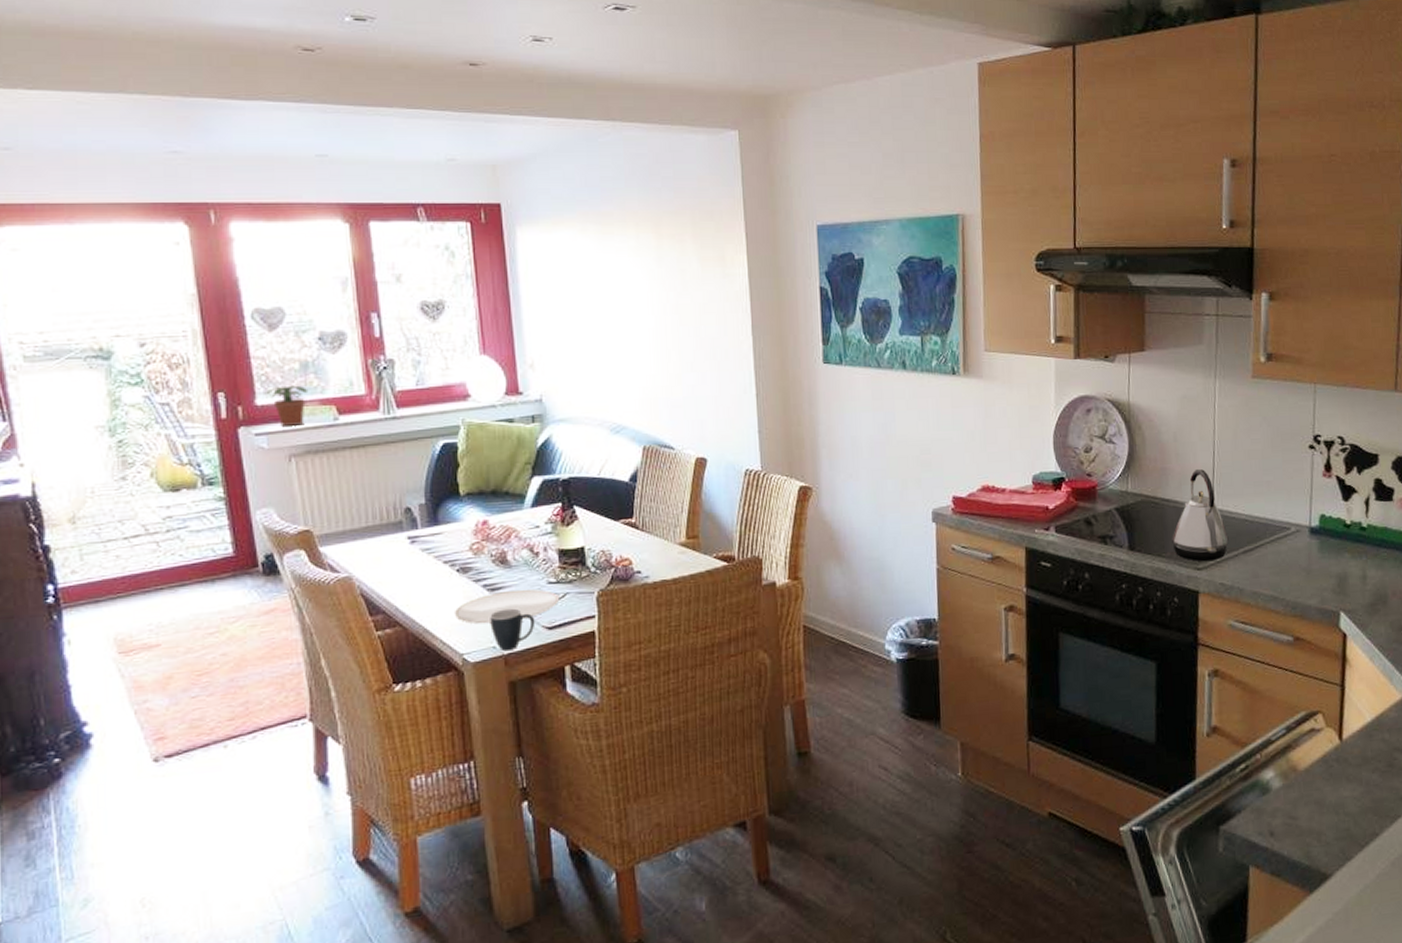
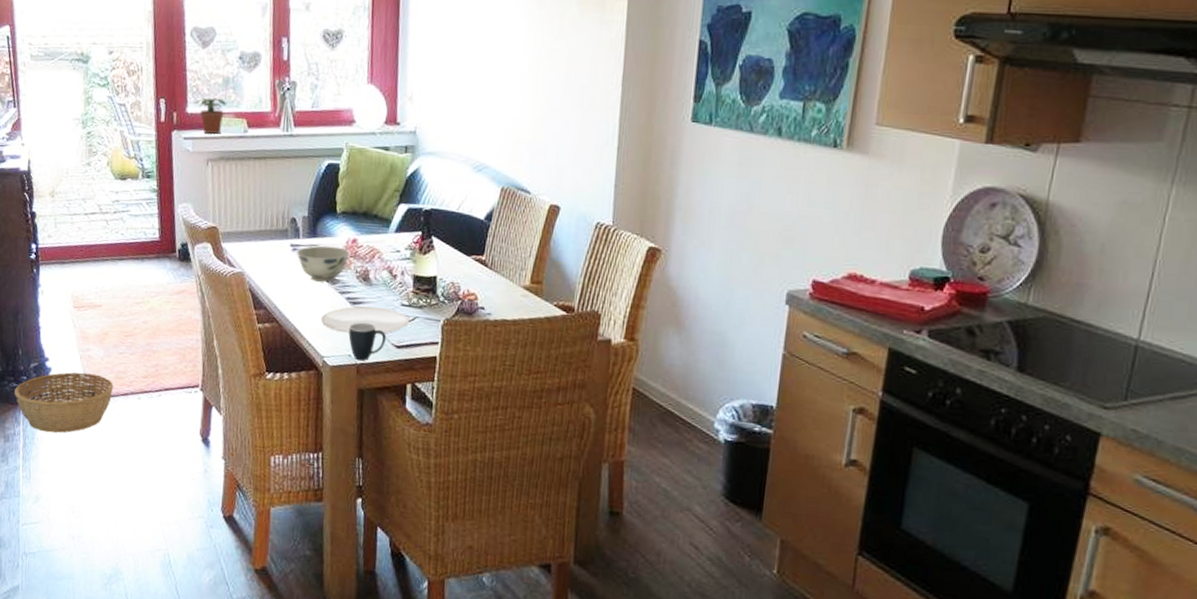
basket: none [38,728,188,815] -> present [14,371,114,433]
bowl: none [416,531,482,573] -> present [297,245,351,282]
kettle: present [1172,468,1229,562] -> none [1075,290,1154,402]

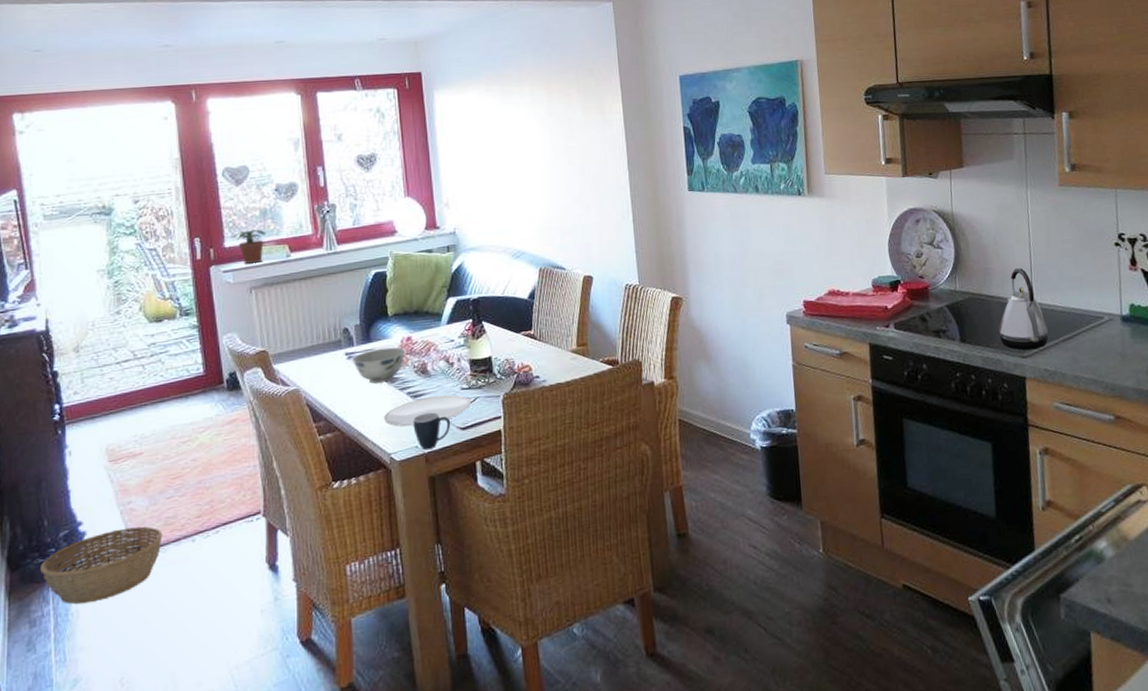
kettle: none [1075,290,1154,402] -> present [998,267,1050,351]

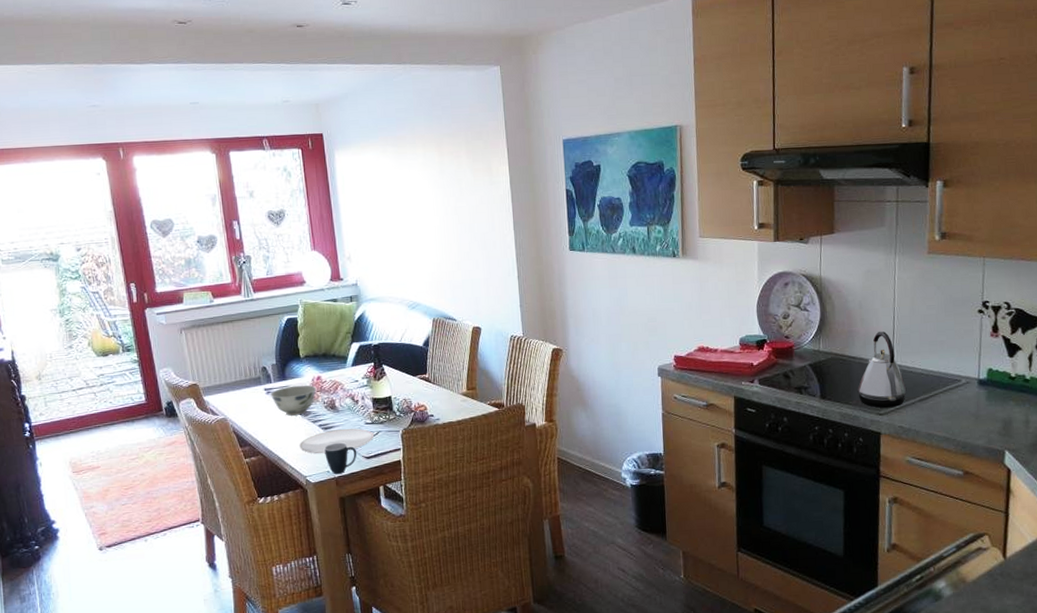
basket: present [40,526,163,604] -> none [25,526,121,586]
potted plant: present [231,229,267,264] -> none [162,277,192,307]

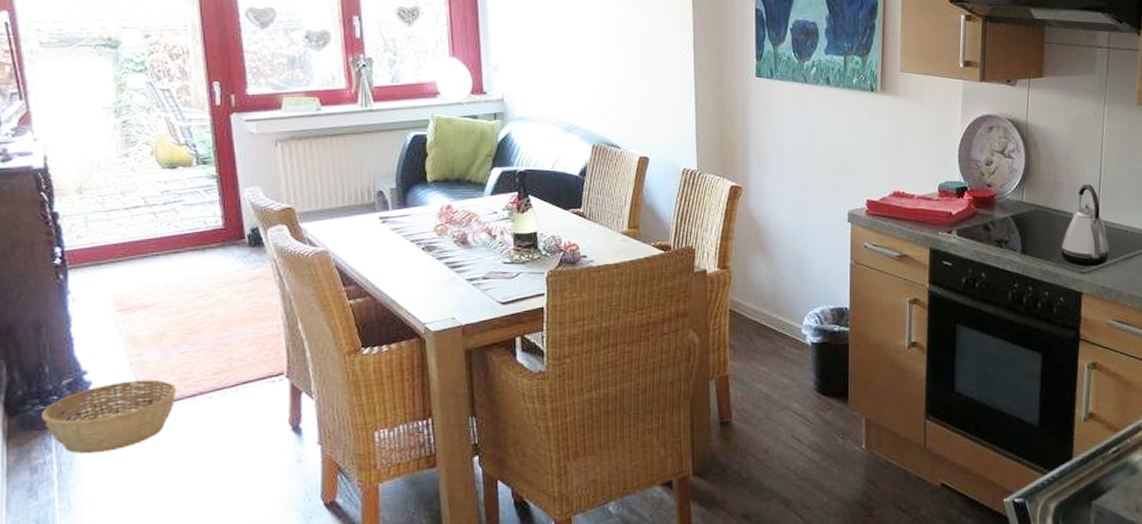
basket: none [25,526,121,586] -> present [42,379,177,454]
bowl: present [271,385,317,416] -> none [387,214,446,250]
plate: present [299,428,375,454] -> none [418,267,514,297]
mug: present [324,442,357,474] -> none [450,284,491,321]

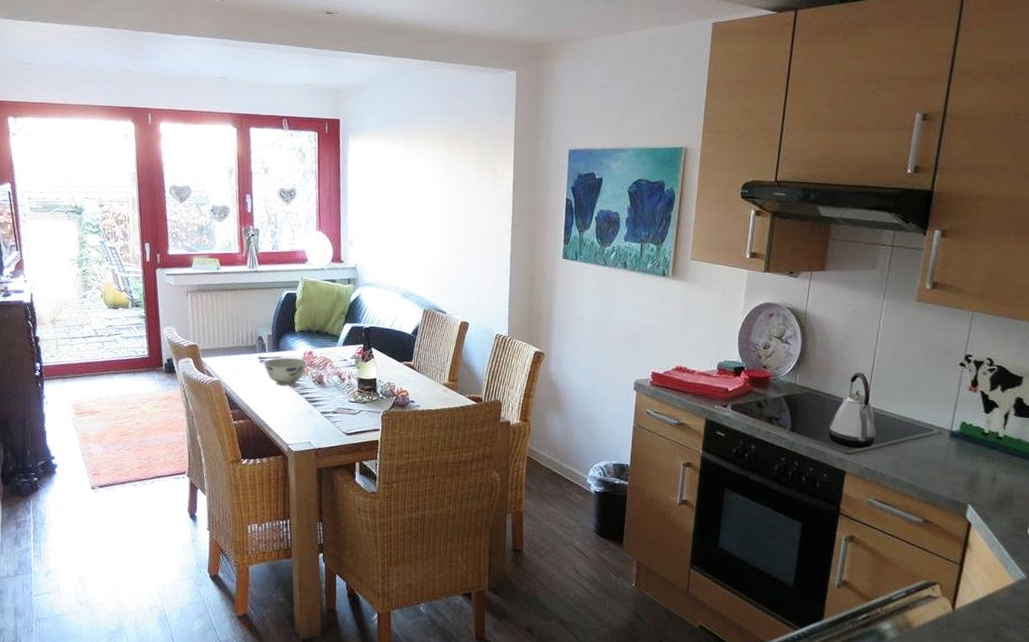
basket: present [42,379,177,454] -> none [24,466,113,518]
bowl: none [387,214,446,250] -> present [264,357,308,386]

